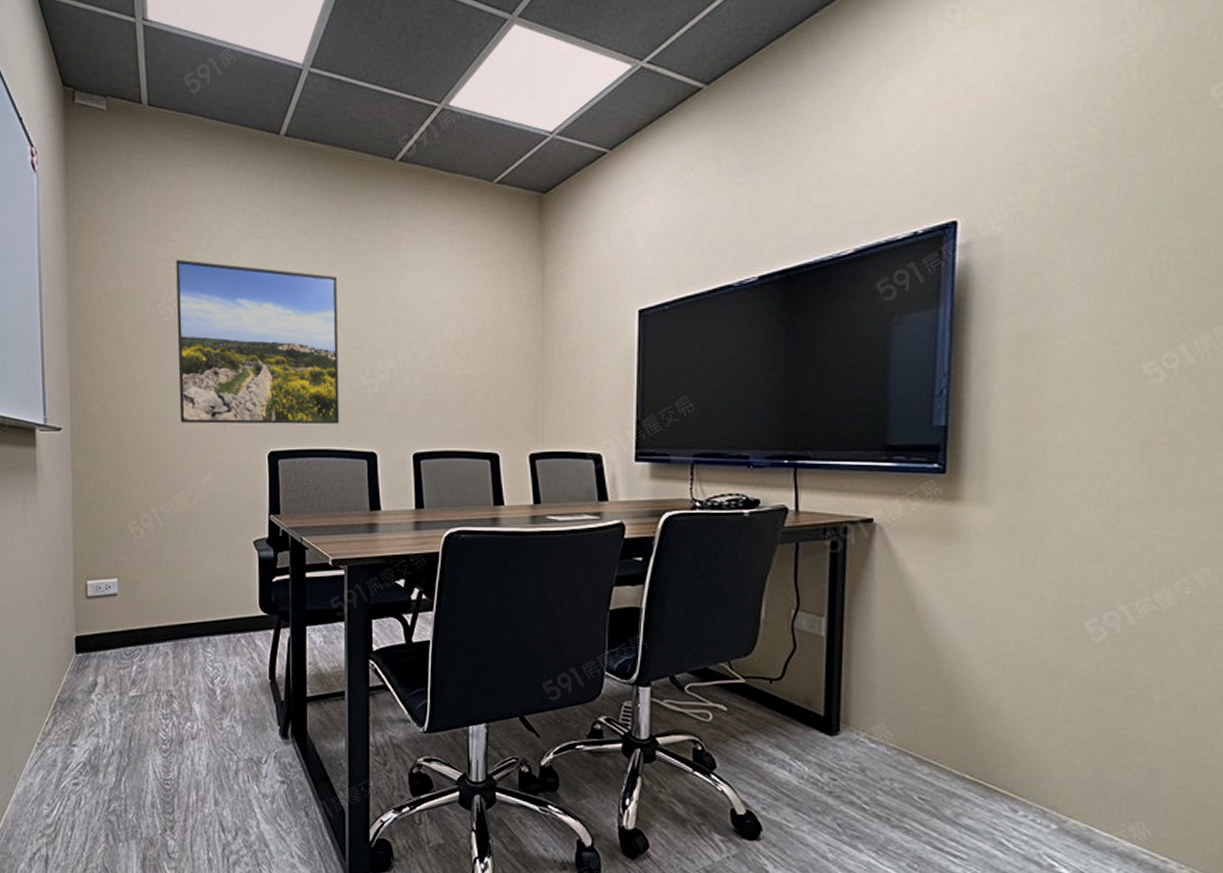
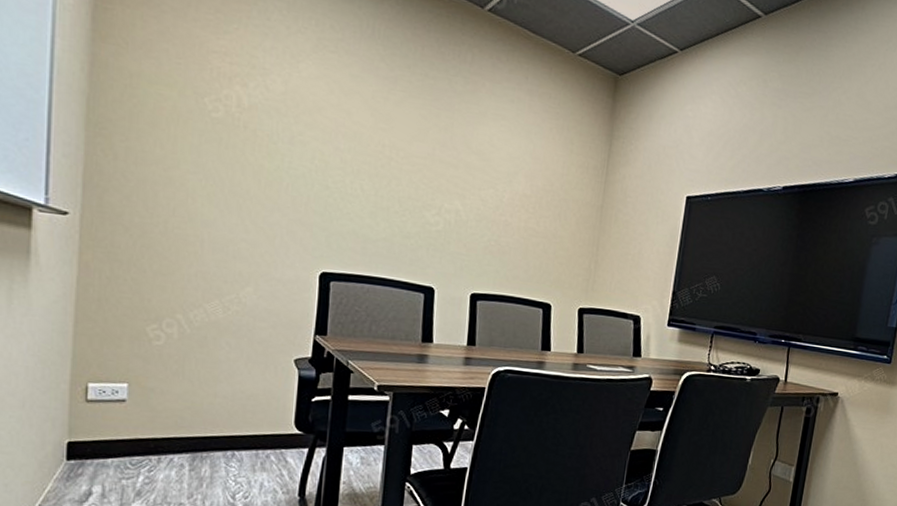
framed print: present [176,259,340,425] -> none [221,54,412,255]

